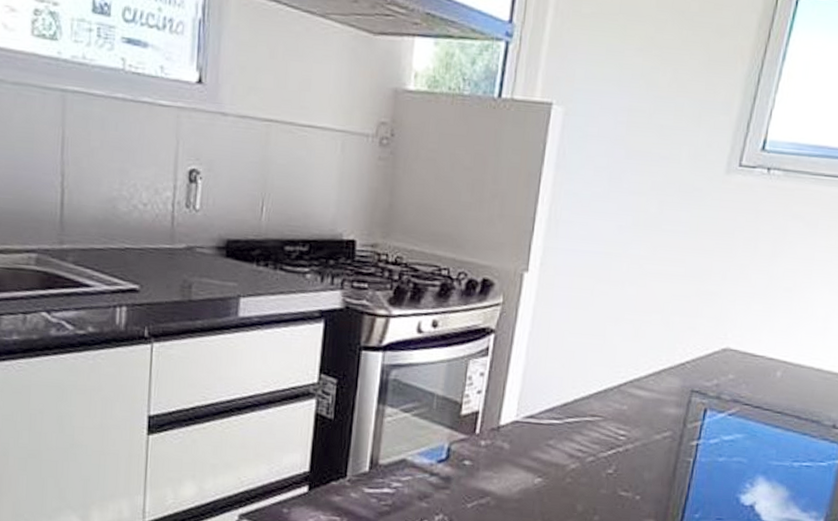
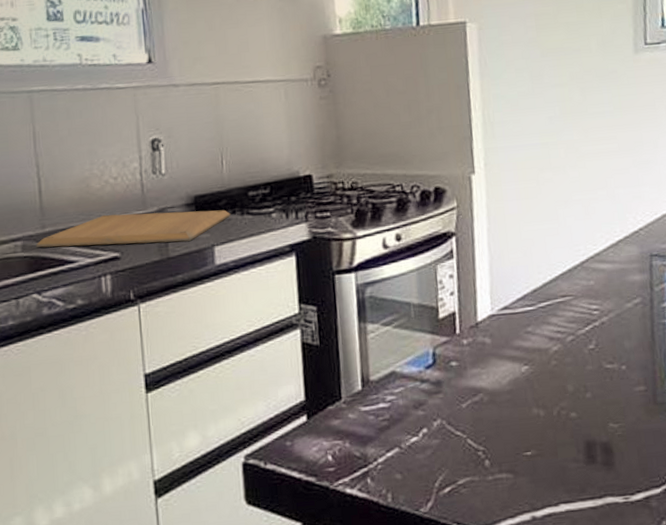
chopping board: none [51,242,263,287] -> present [36,209,231,248]

